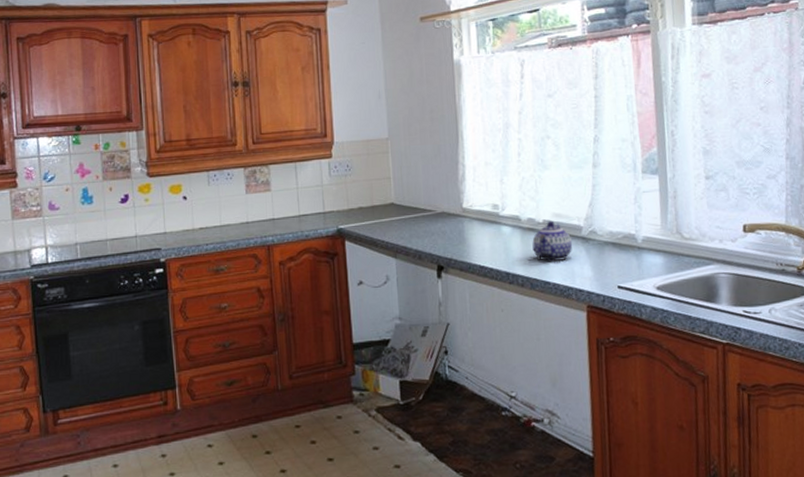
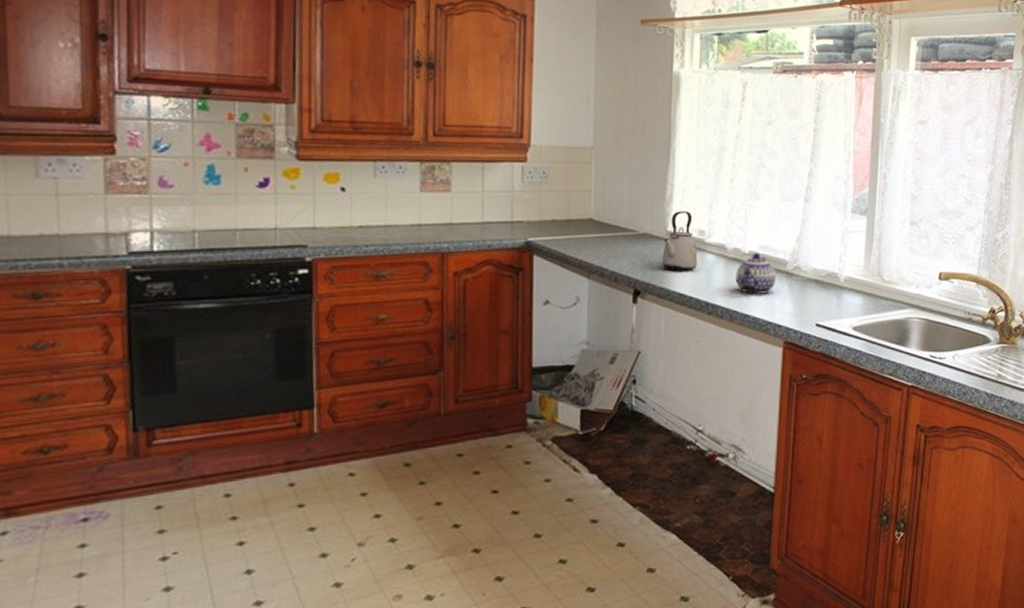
kettle: none [460,188,494,245] -> present [662,211,697,271]

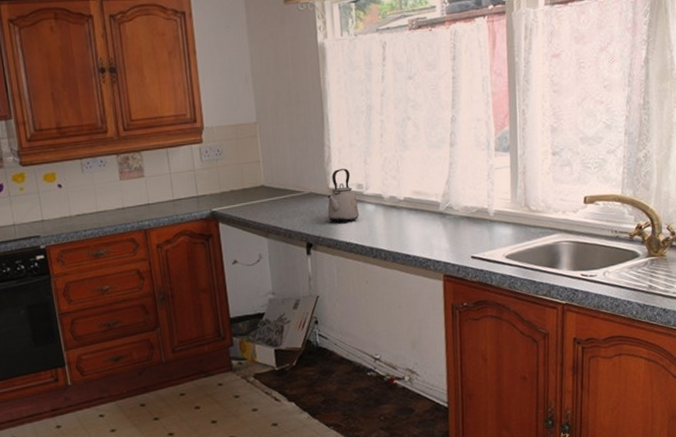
teapot: present [735,253,777,294] -> none [394,199,431,236]

